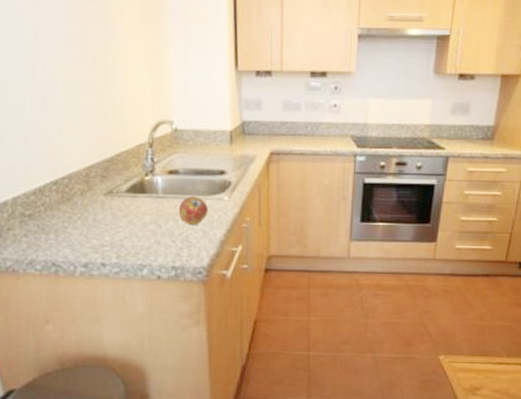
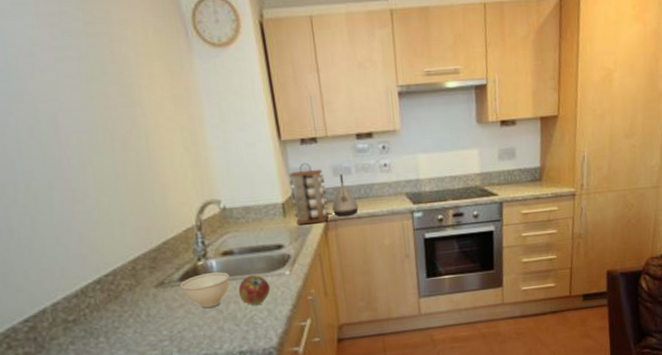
bowl: none [127,189,172,222] -> present [180,272,230,309]
spice rack: none [239,94,274,155] -> present [288,162,330,225]
kettle: none [278,109,303,152] -> present [332,173,359,218]

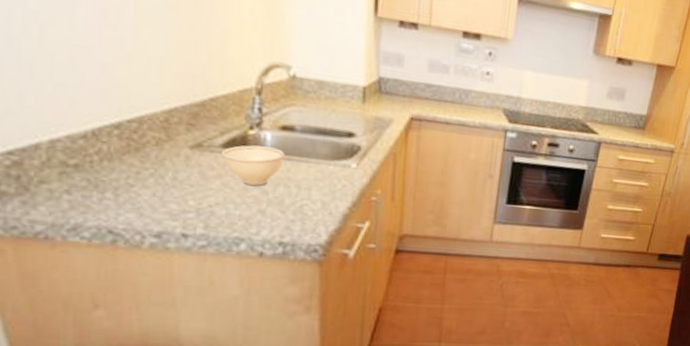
fruit: present [238,275,271,306] -> none [291,159,331,195]
spice rack: present [288,162,330,225] -> none [375,47,418,119]
kettle: present [332,173,359,218] -> none [419,70,449,120]

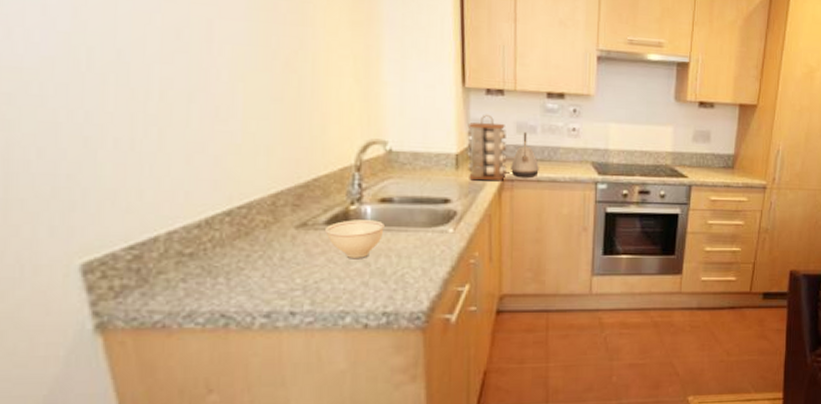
spice rack: none [375,47,418,119] -> present [467,114,507,181]
kettle: none [419,70,449,120] -> present [511,131,539,179]

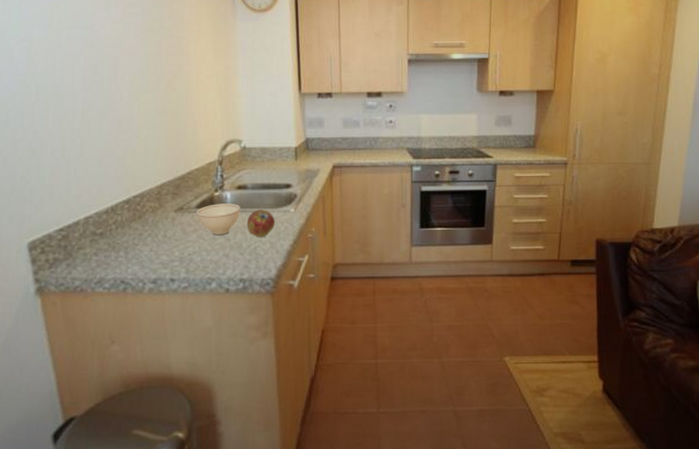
fruit: none [391,228,430,263] -> present [246,209,276,238]
spice rack: present [467,114,507,181] -> none [304,113,336,168]
kettle: present [511,131,539,179] -> none [339,126,363,165]

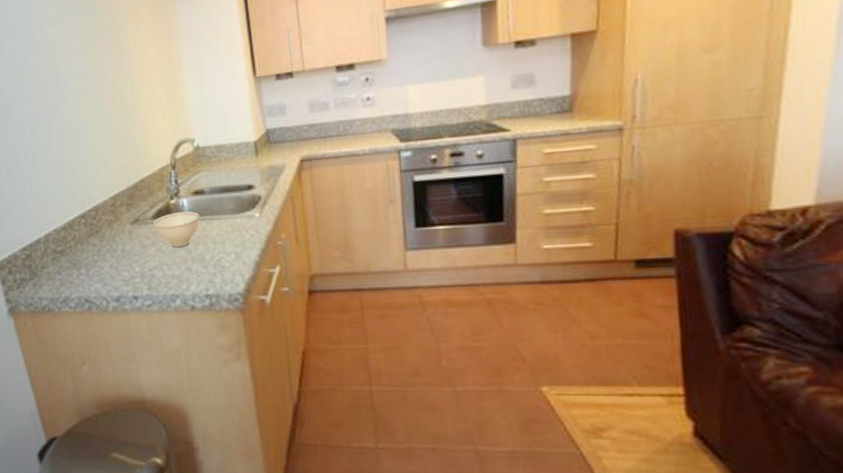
fruit: present [246,209,276,238] -> none [207,216,240,248]

